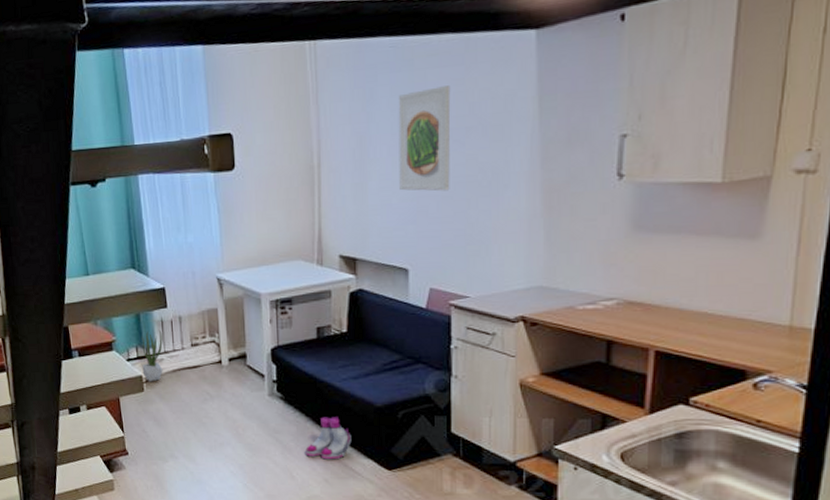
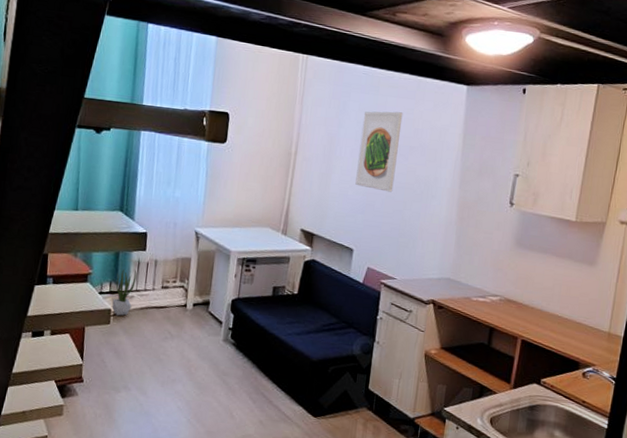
boots: present [305,417,352,460] -> none [247,365,288,404]

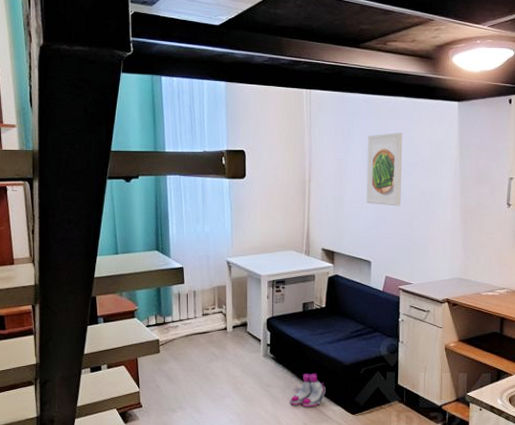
potted plant: present [112,269,137,316] -> none [159,301,179,345]
boots: none [247,365,288,404] -> present [290,373,326,408]

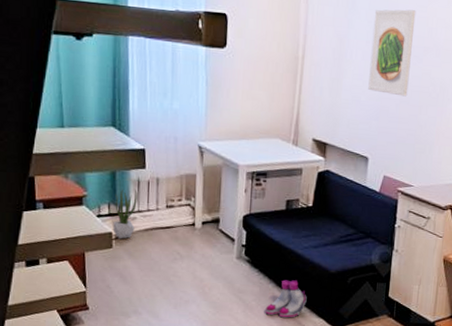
potted plant: none [159,301,179,345] -> present [113,189,138,239]

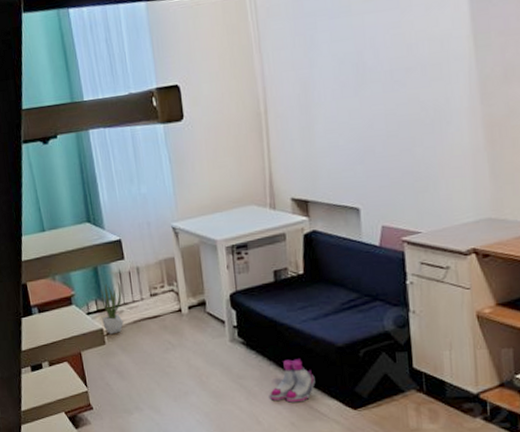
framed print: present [368,9,416,97] -> none [338,29,395,132]

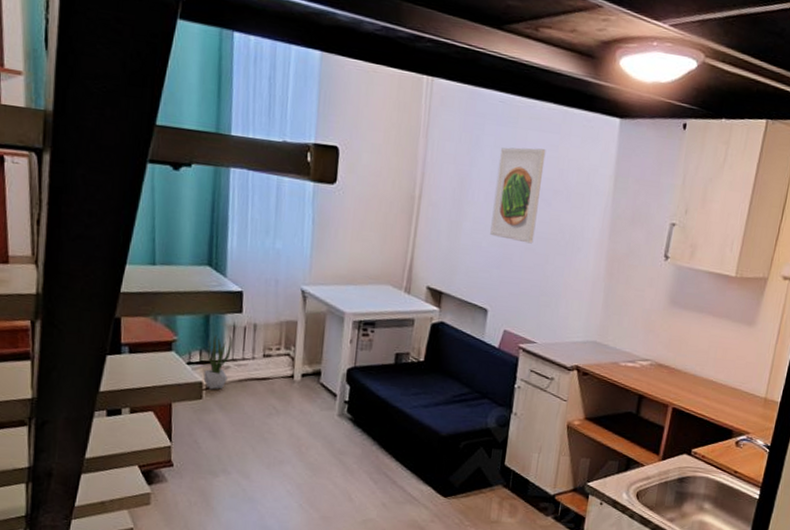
boots: present [270,359,315,403] -> none [367,441,414,485]
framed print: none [338,29,395,132] -> present [490,147,546,244]

